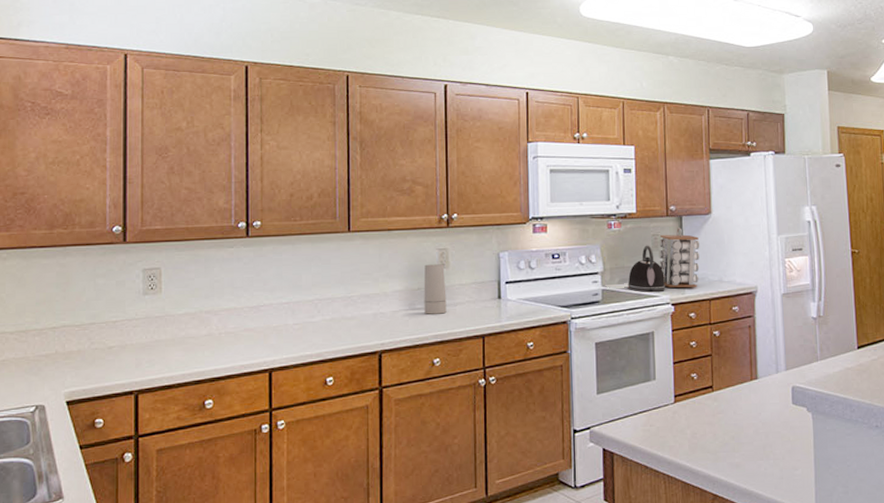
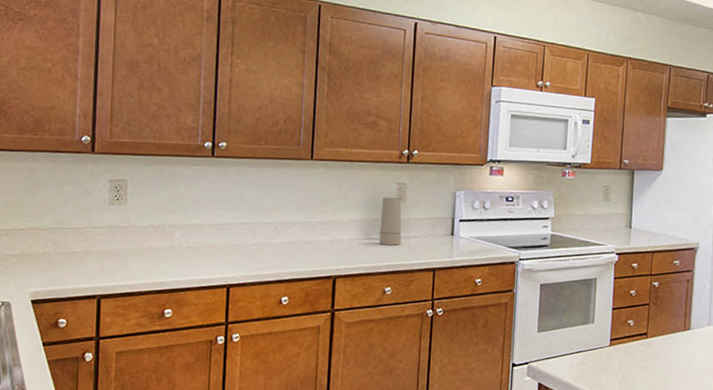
kettle: present [627,245,666,293] -> none [576,195,612,242]
spice rack: present [658,226,700,289] -> none [607,180,649,240]

